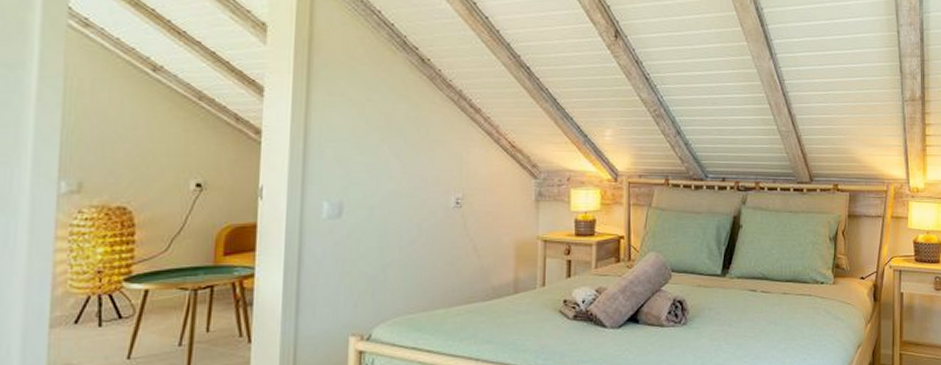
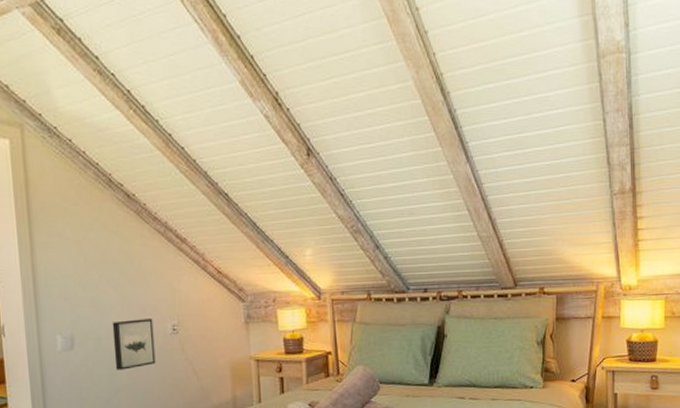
wall art: none [386,189,435,243] -> present [112,318,156,370]

